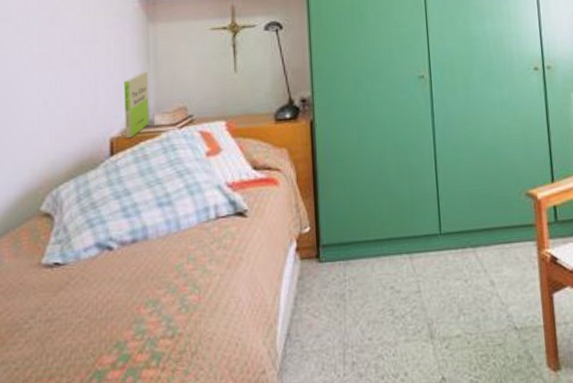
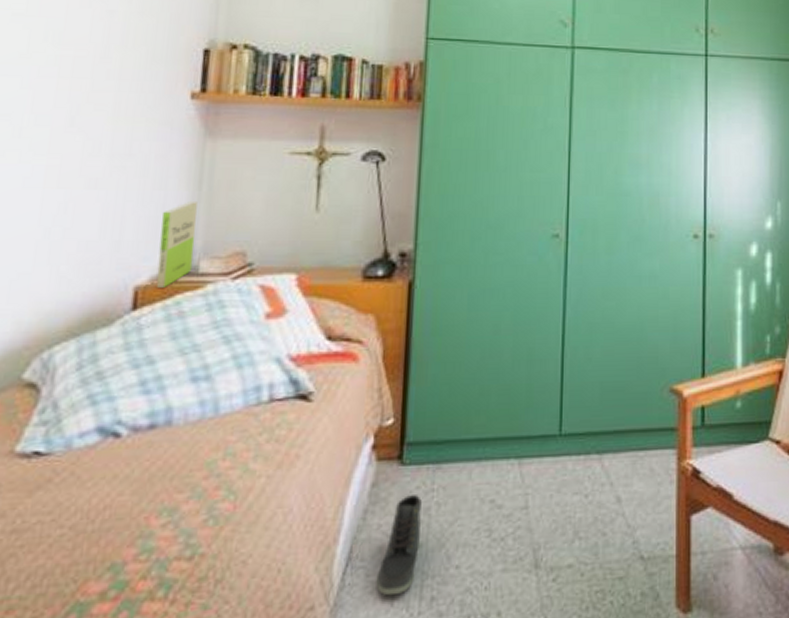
sneaker: none [309,285,340,362] -> present [376,495,423,596]

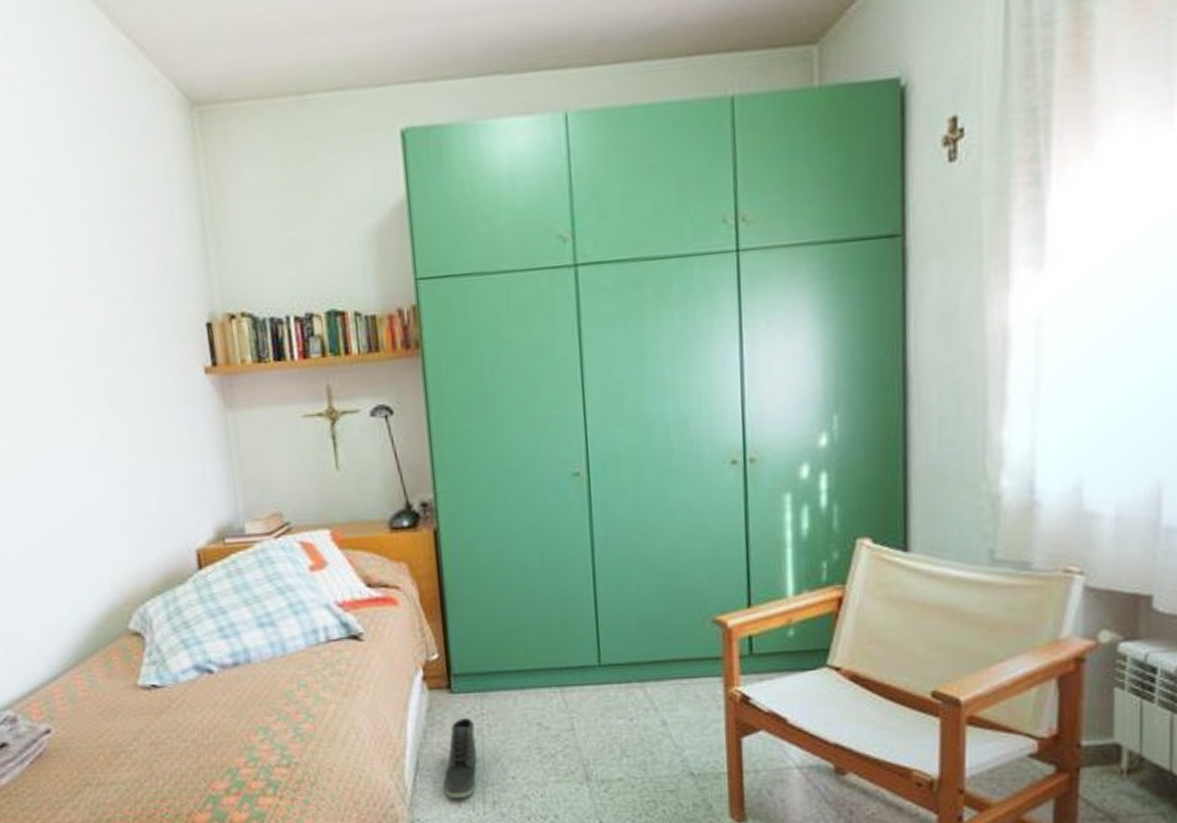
book: present [156,200,197,288] -> none [204,469,240,549]

